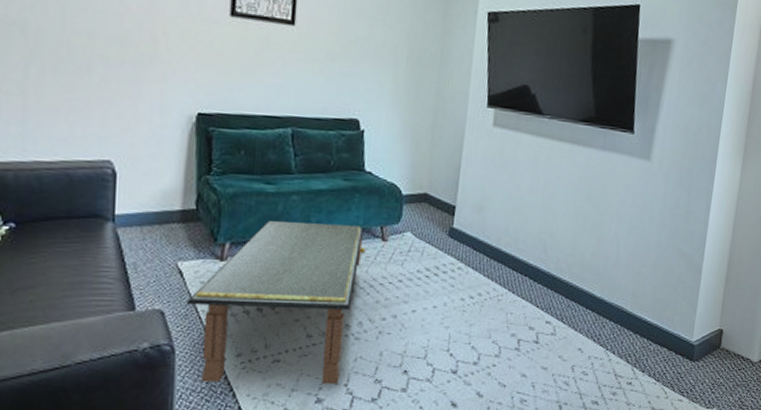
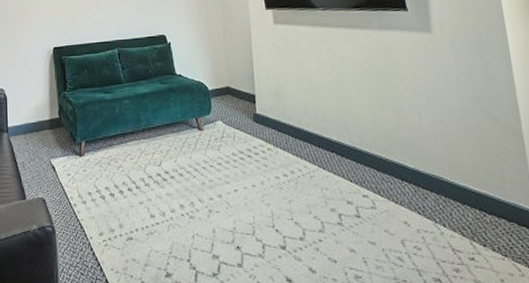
coffee table: present [187,221,366,384] -> none [60,119,187,259]

